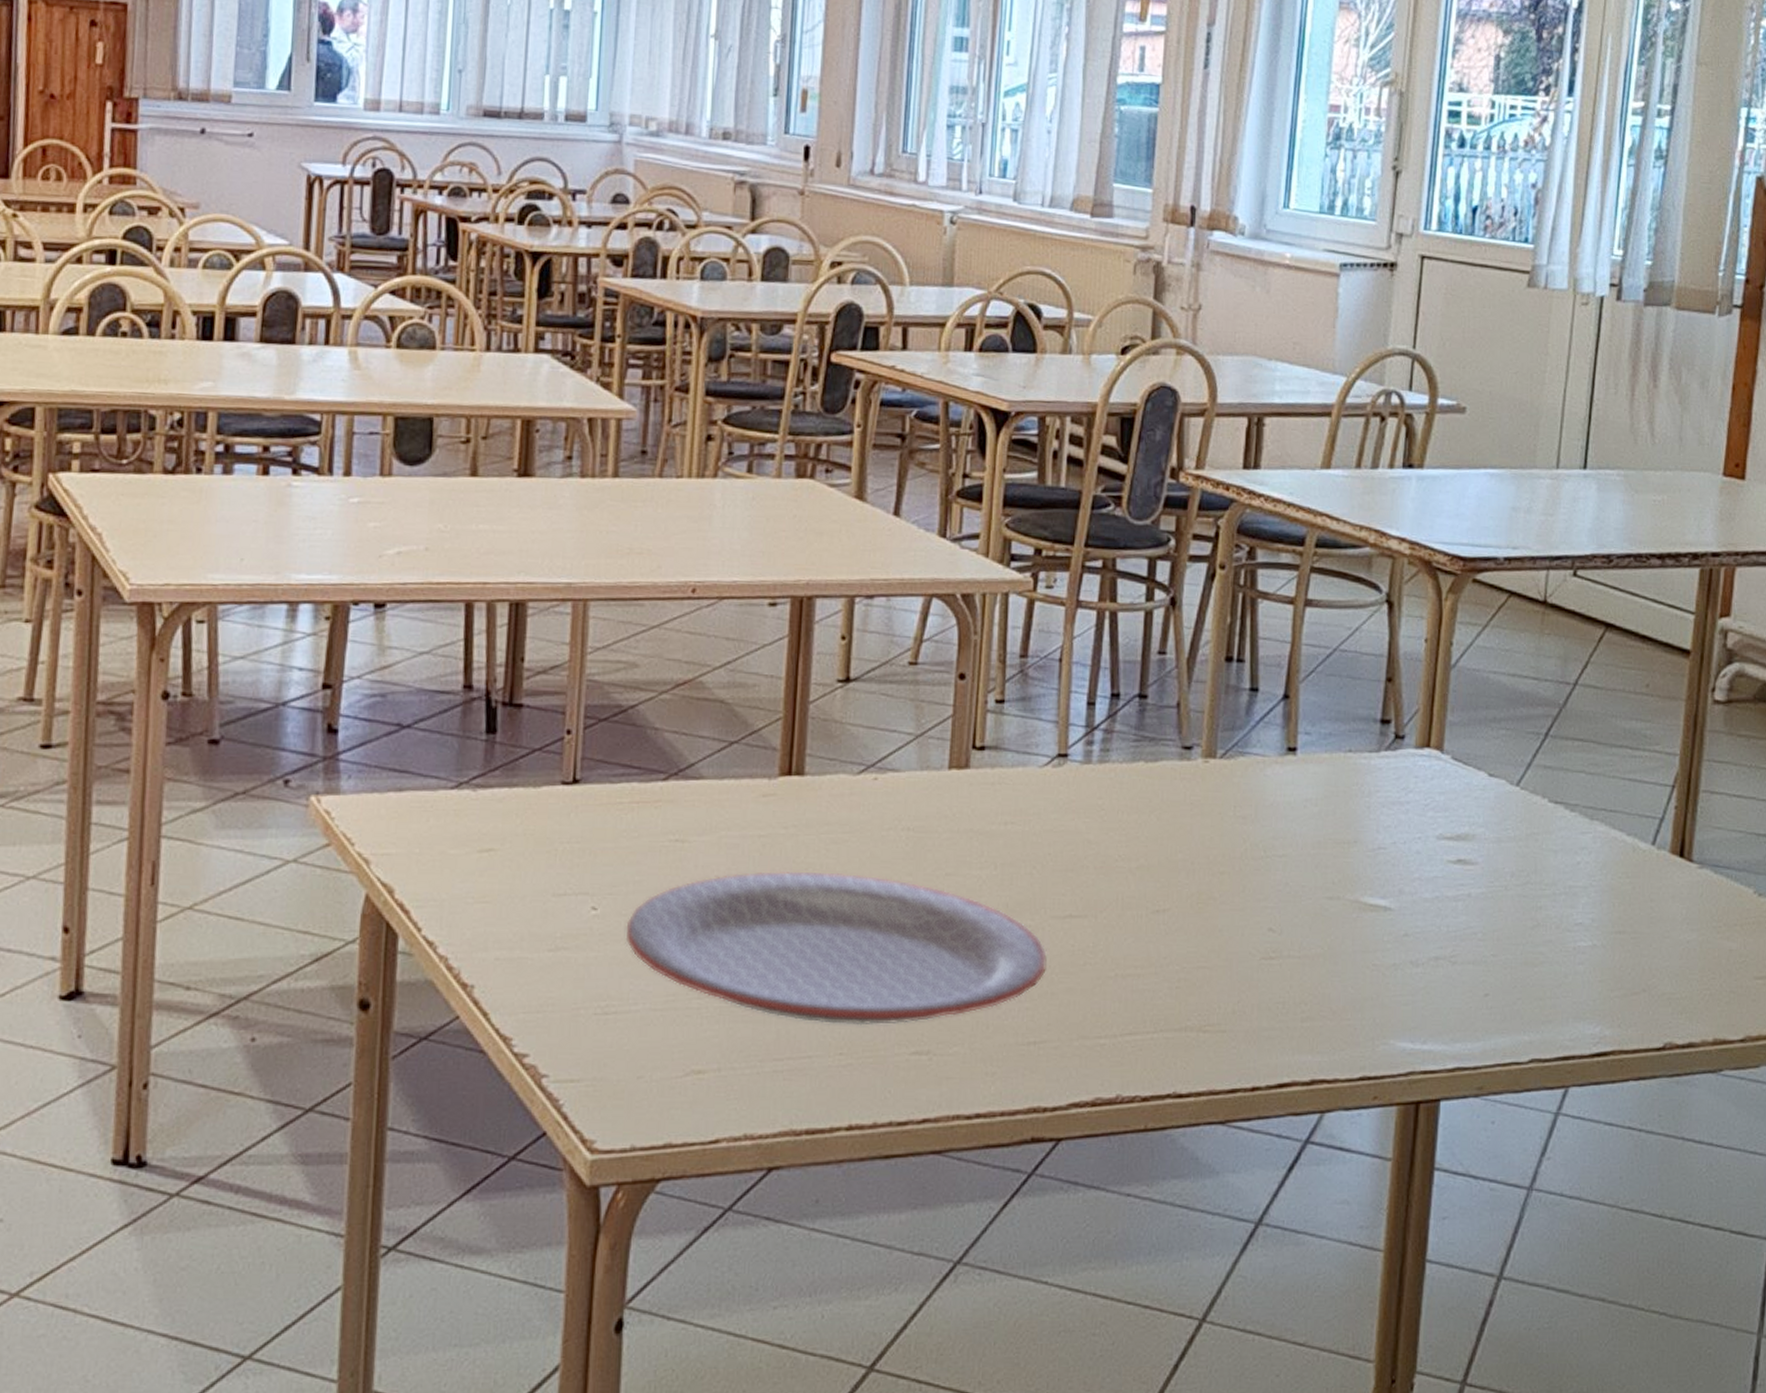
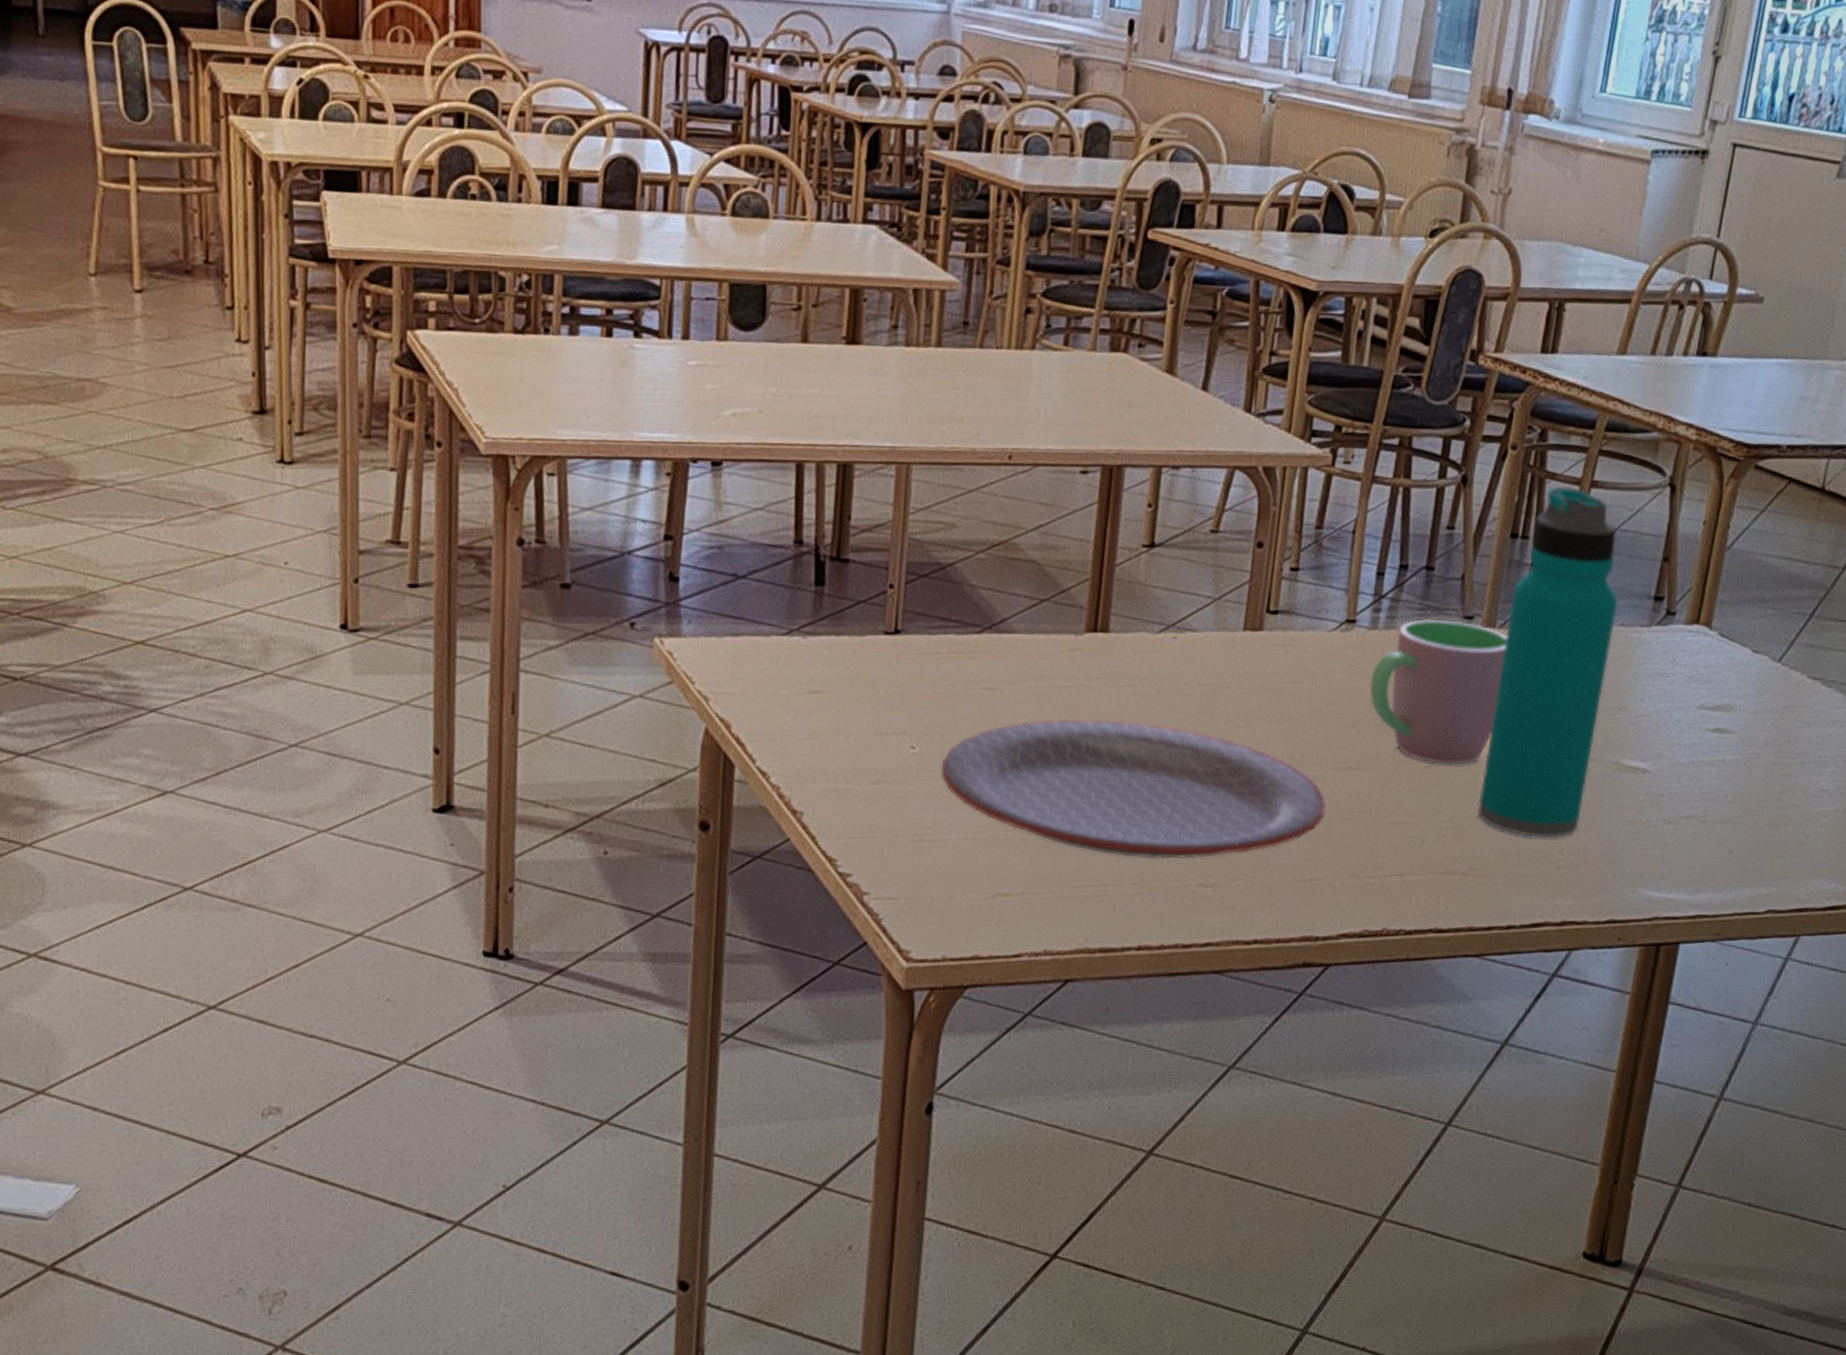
cup: none [1086,750,1229,909] -> present [1369,618,1507,765]
water bottle: none [1210,606,1343,986] -> present [1477,487,1618,838]

